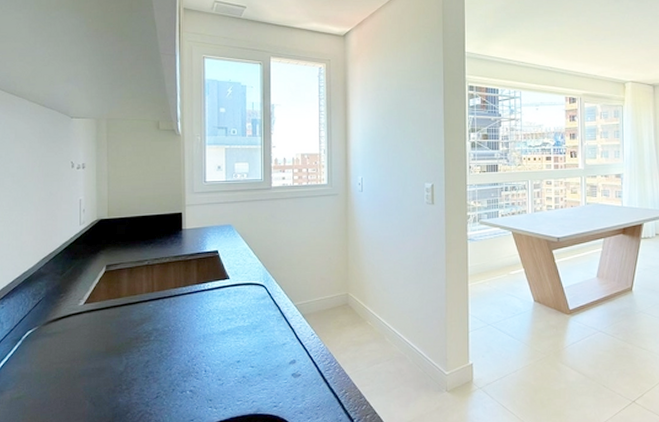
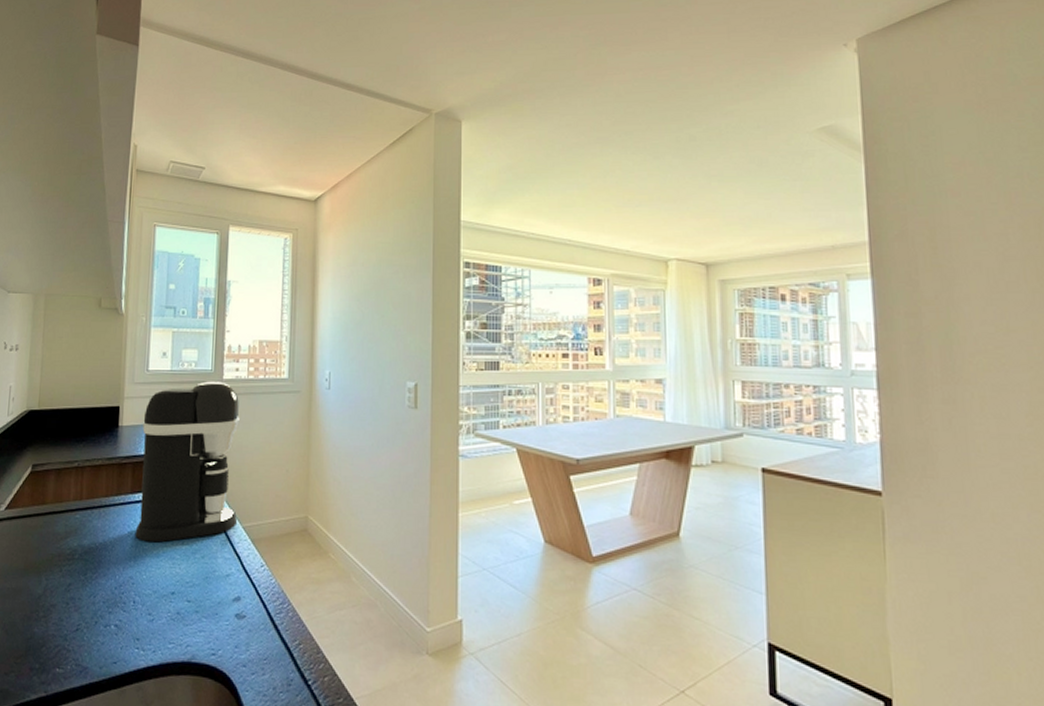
coffee maker: none [202,188,289,323] -> present [135,381,240,543]

